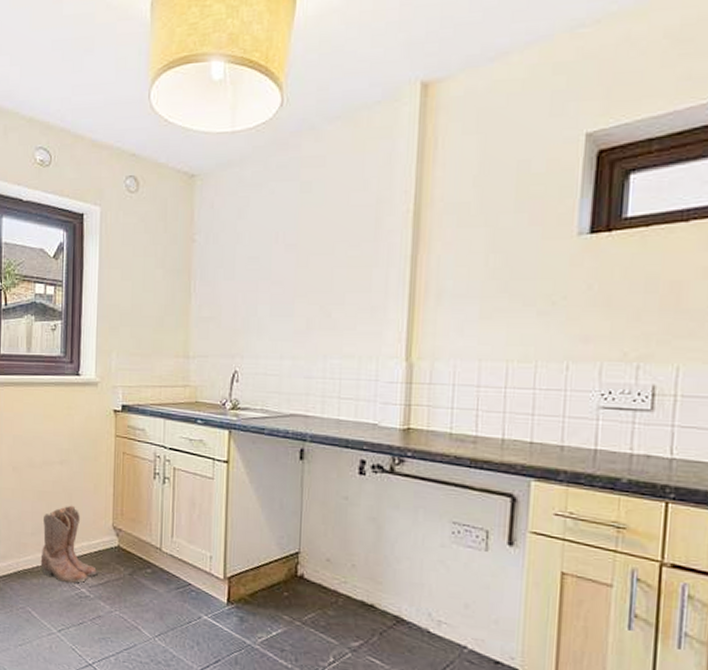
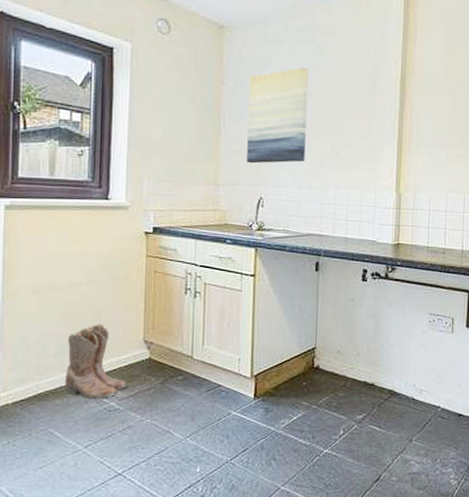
wall art: none [220,213,292,332] -> present [247,67,308,164]

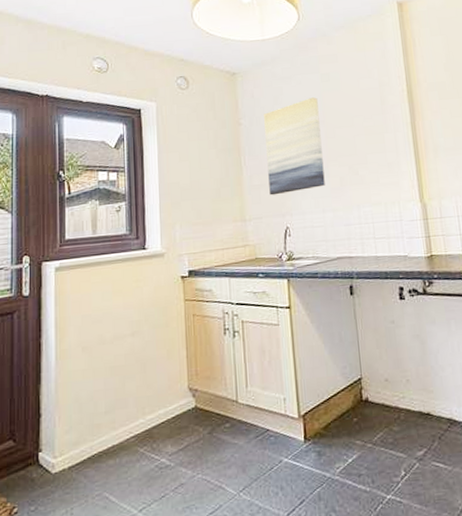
boots: present [64,324,128,400] -> none [116,374,177,457]

